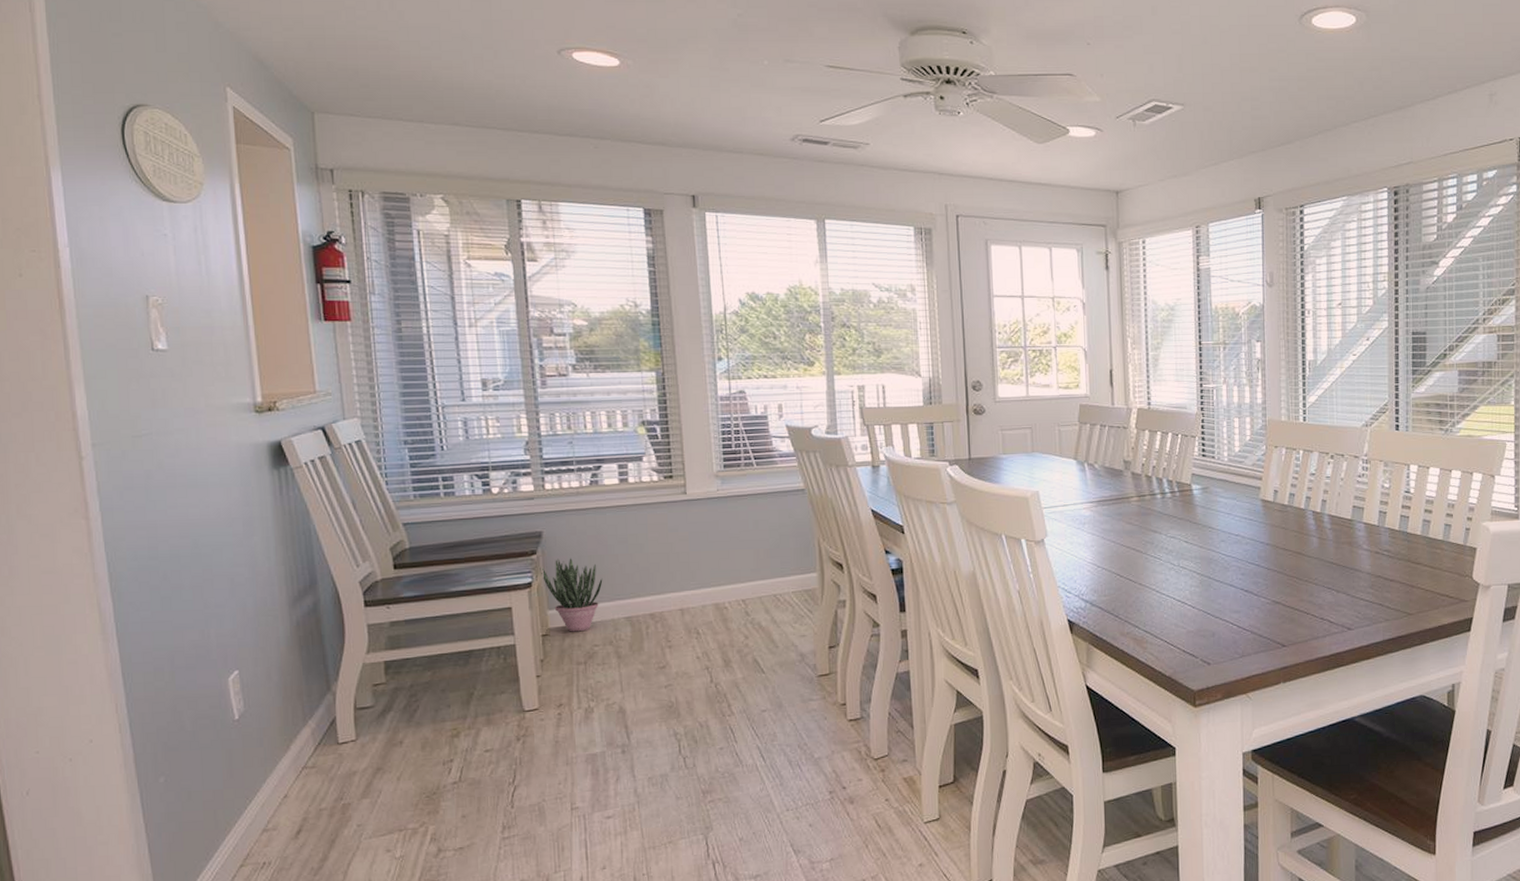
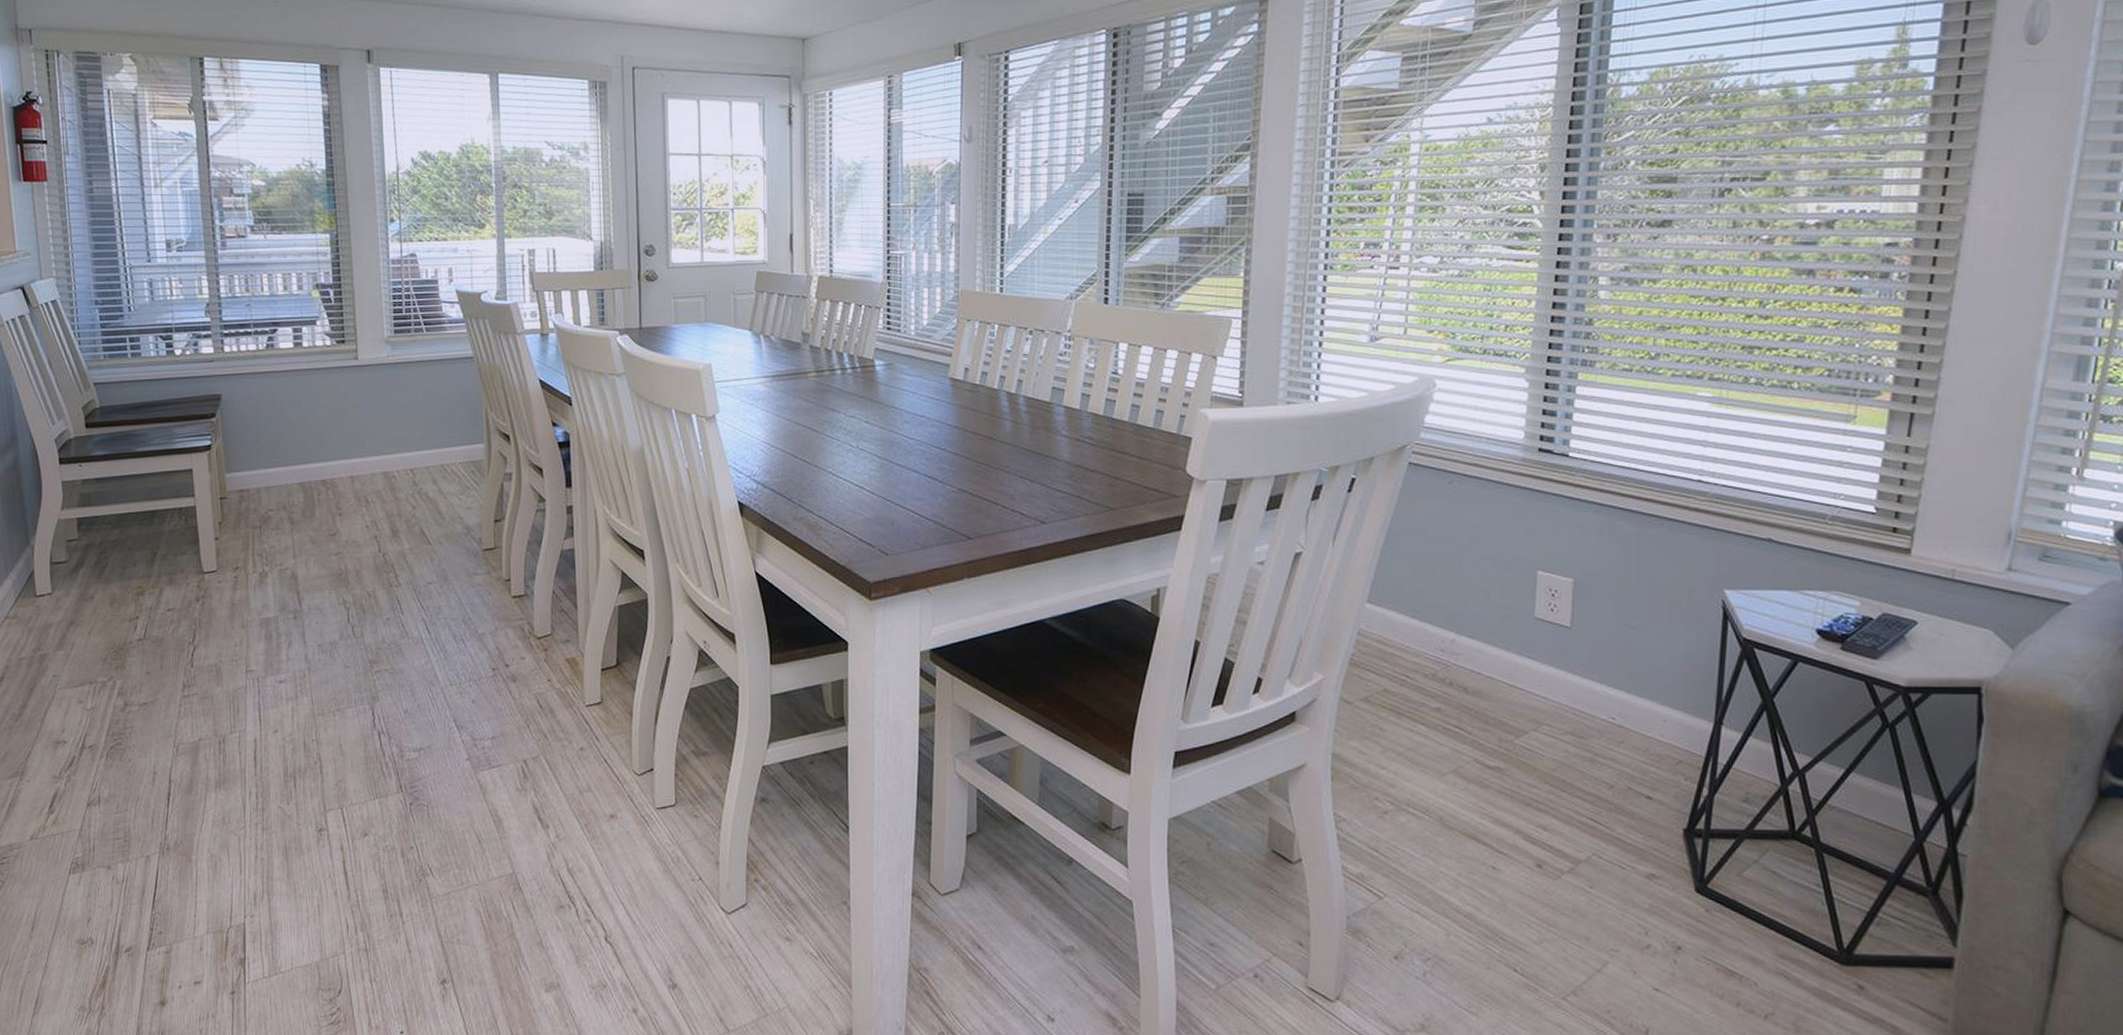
potted plant: present [540,558,603,632] -> none [218,422,278,496]

